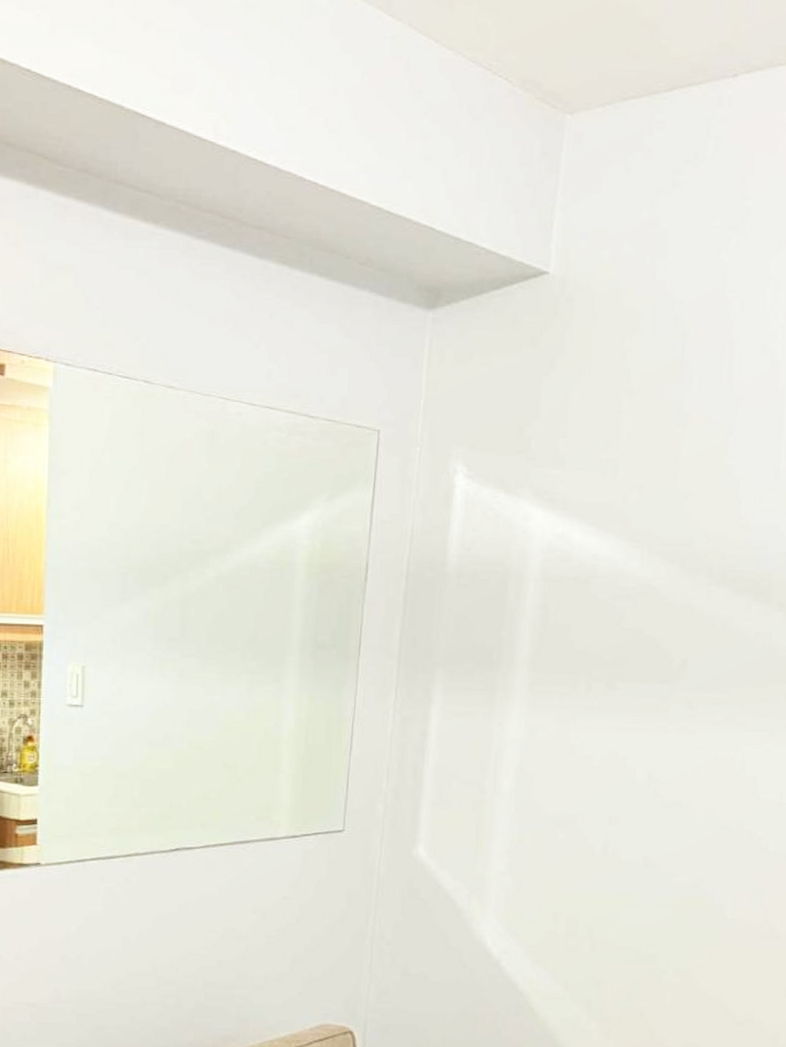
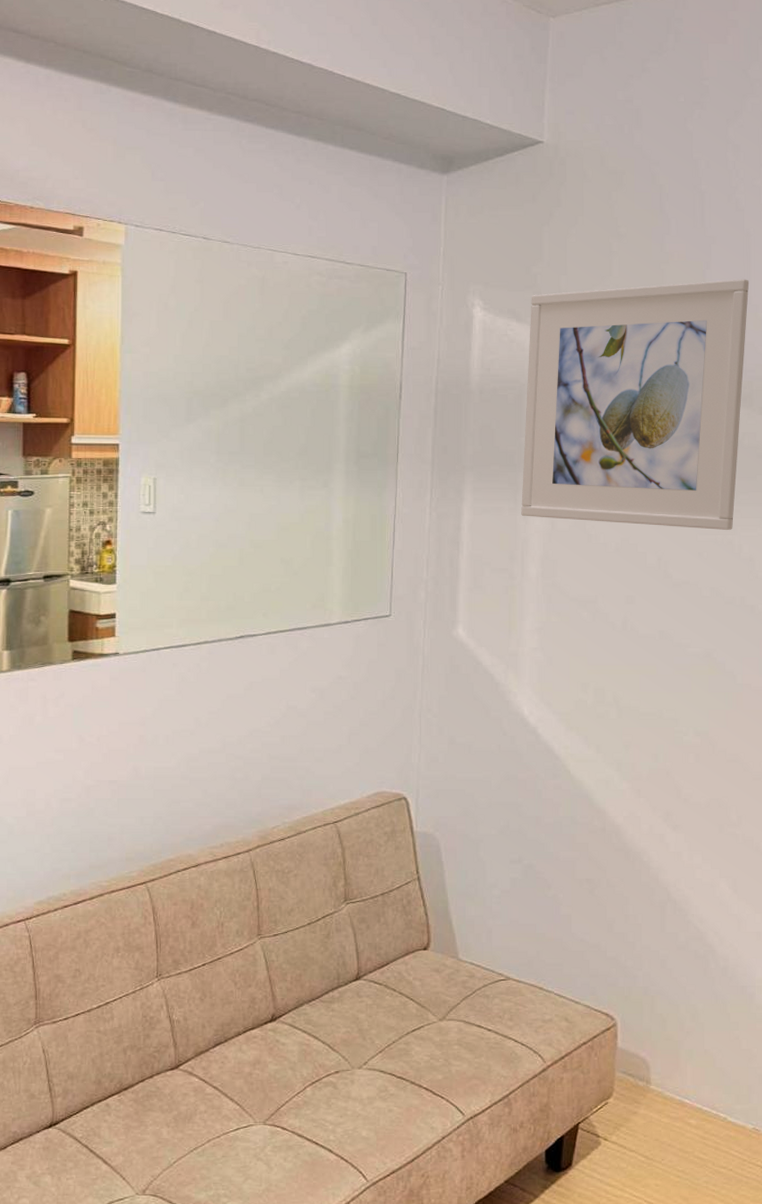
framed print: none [497,448,779,745] -> present [521,279,750,530]

